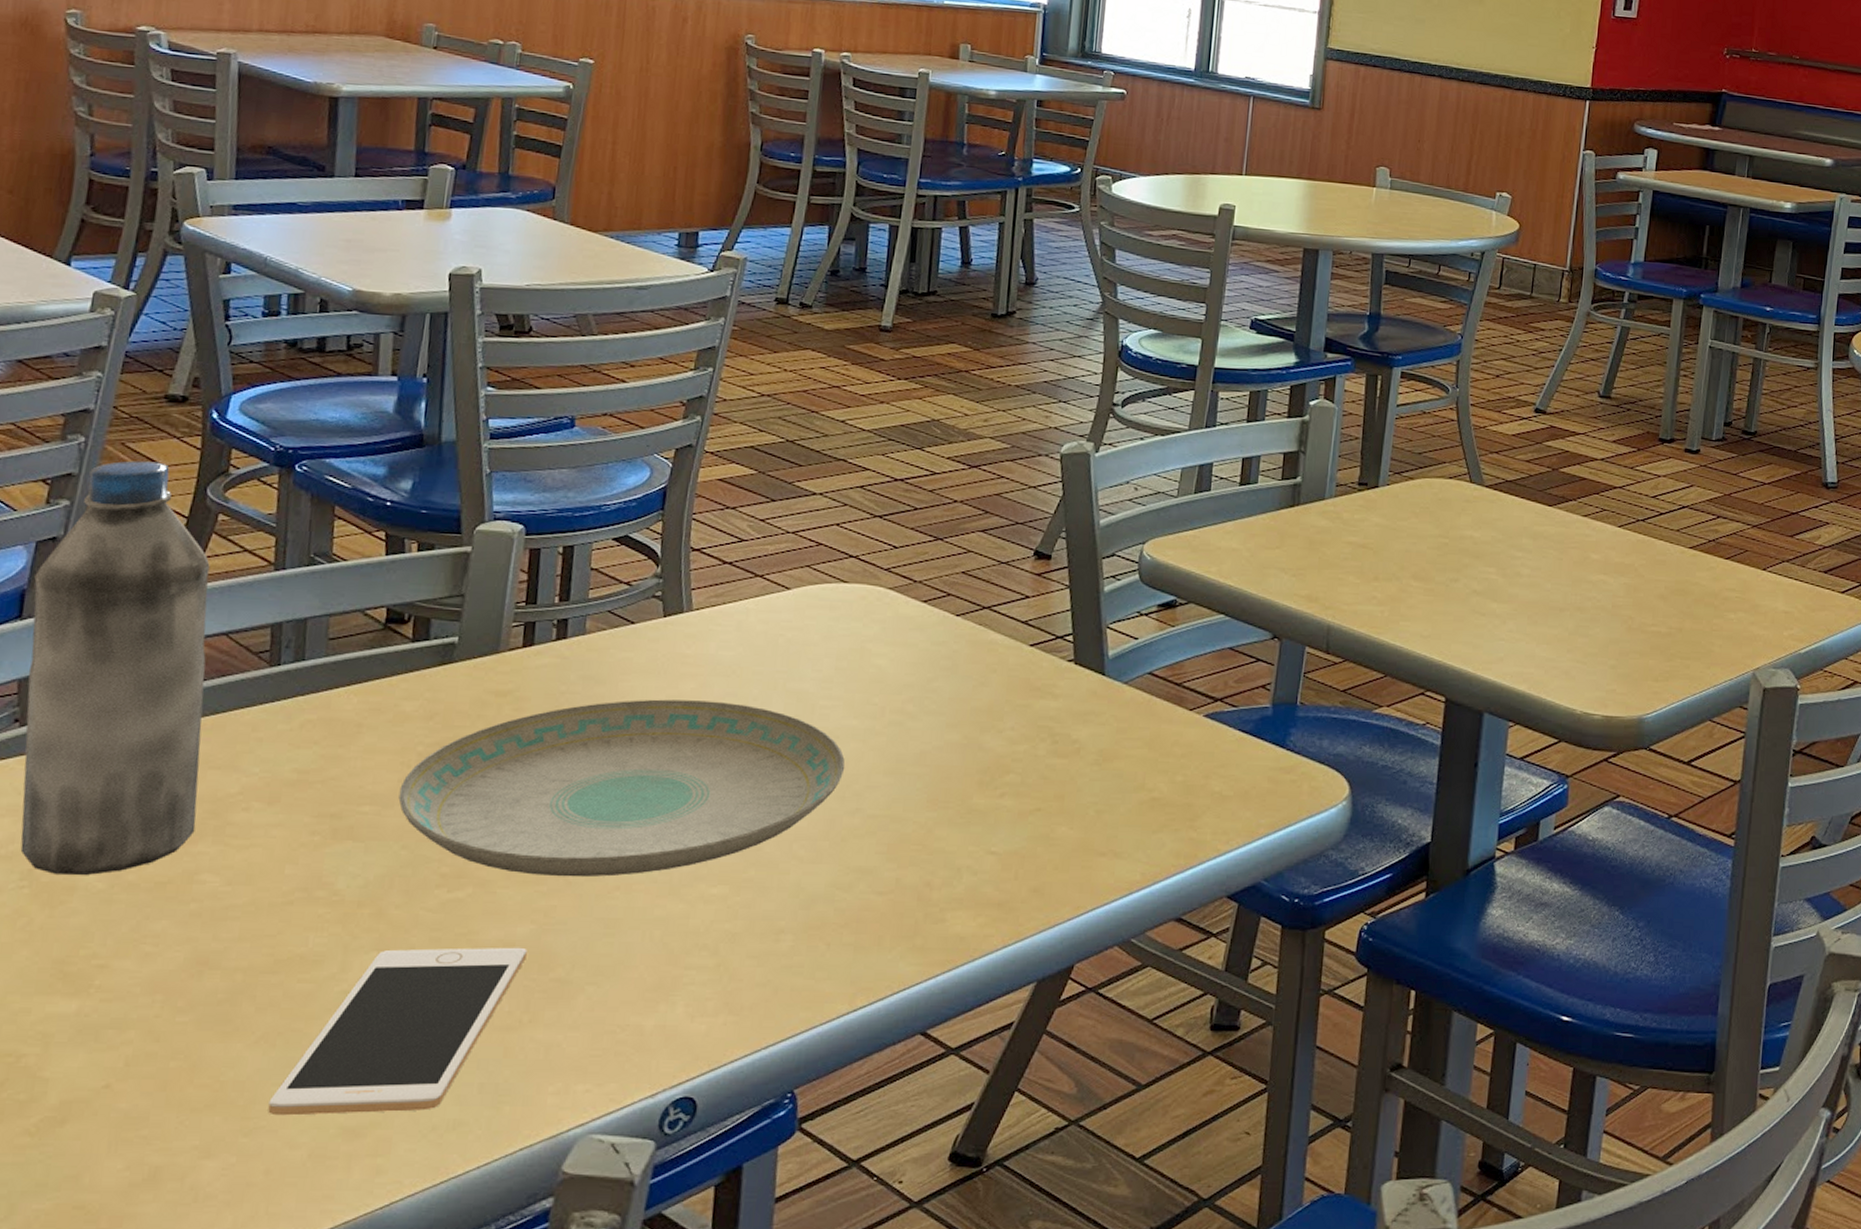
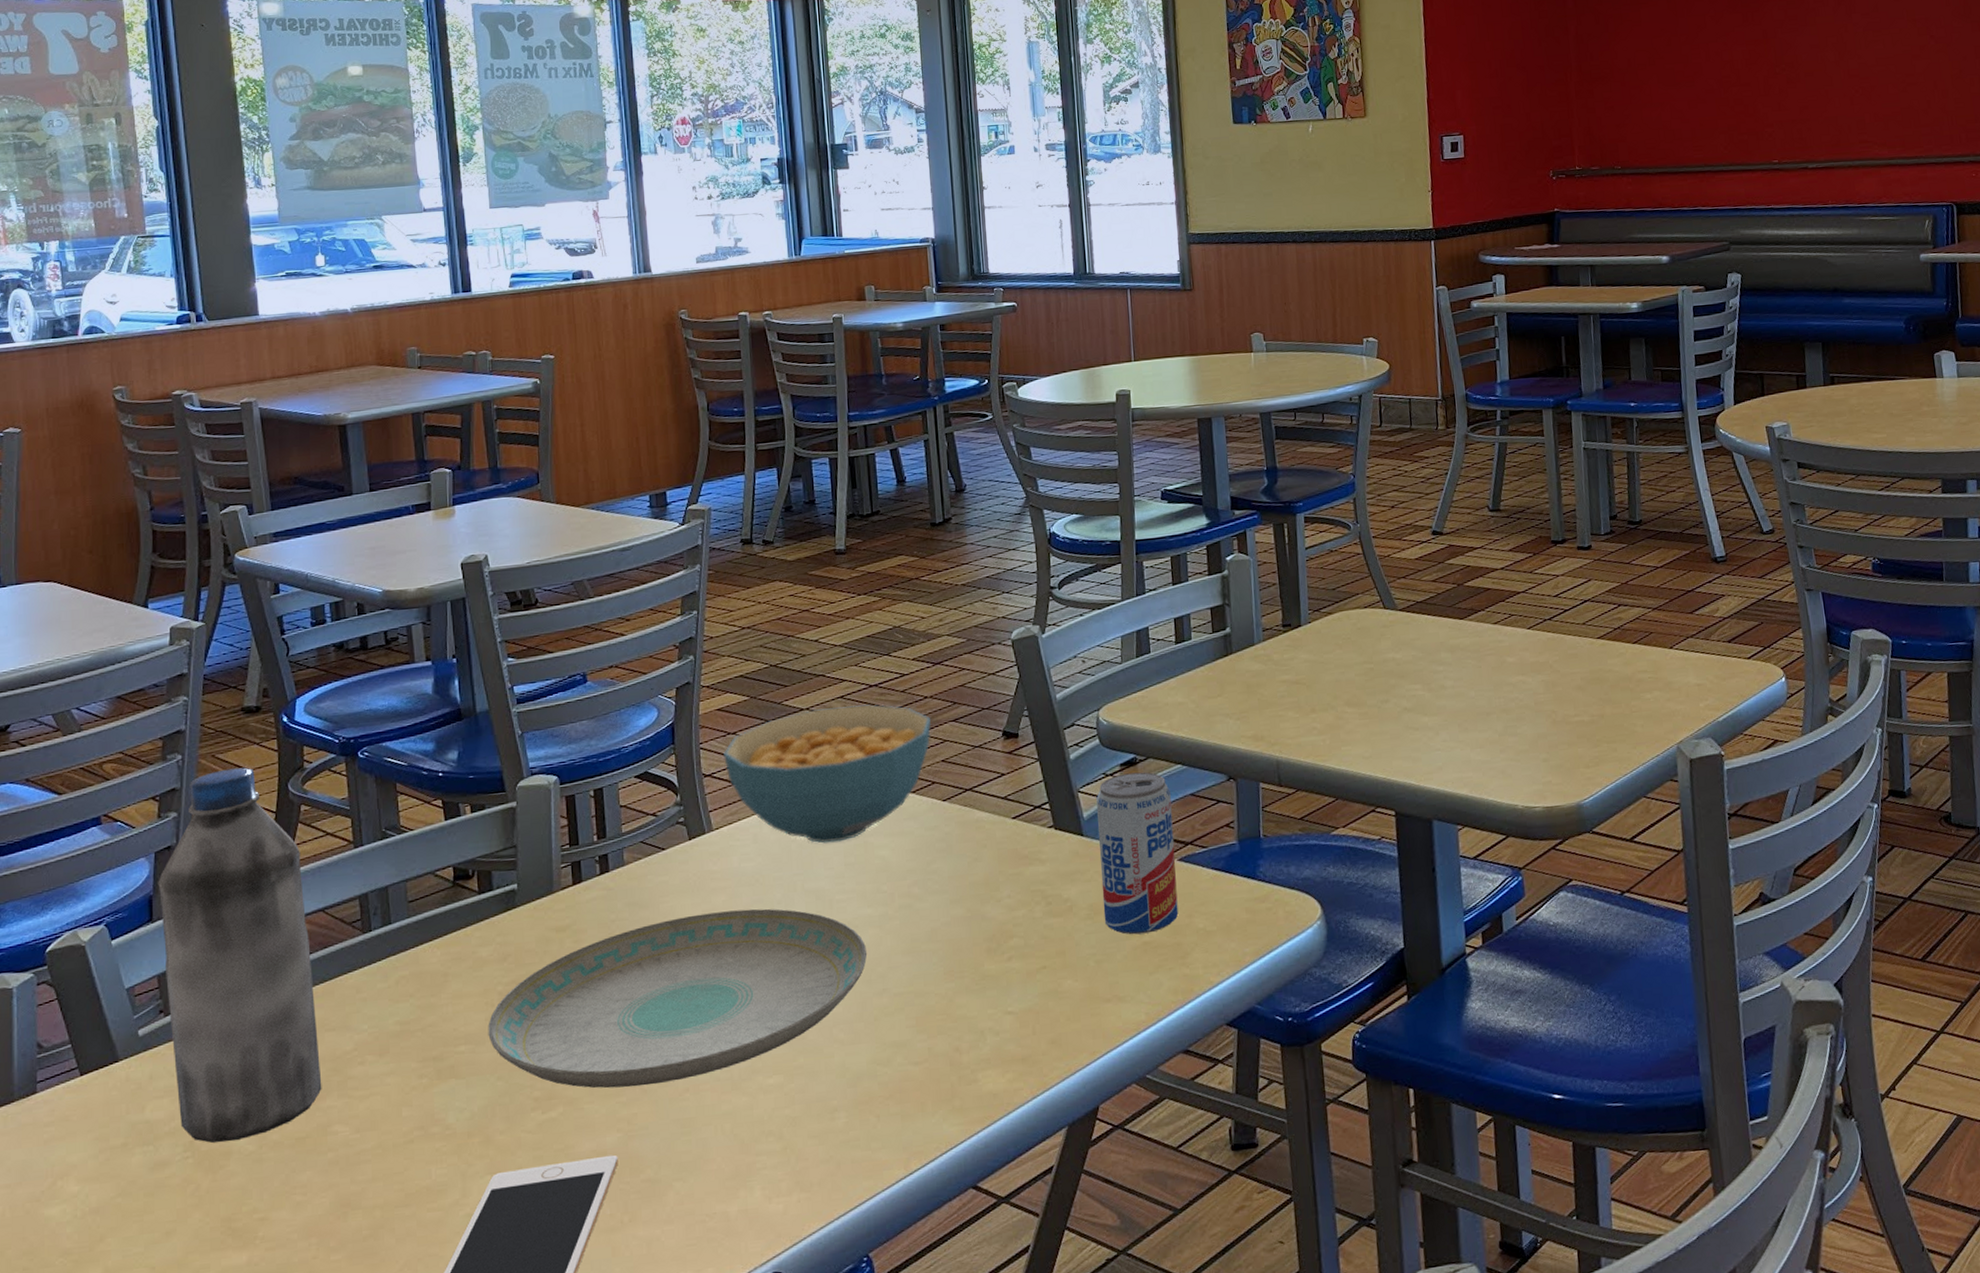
cereal bowl: none [717,496,958,643] -> present [723,704,932,844]
beverage can: none [1112,615,1208,789] -> present [1096,772,1179,935]

